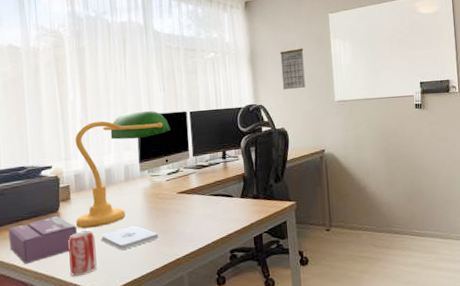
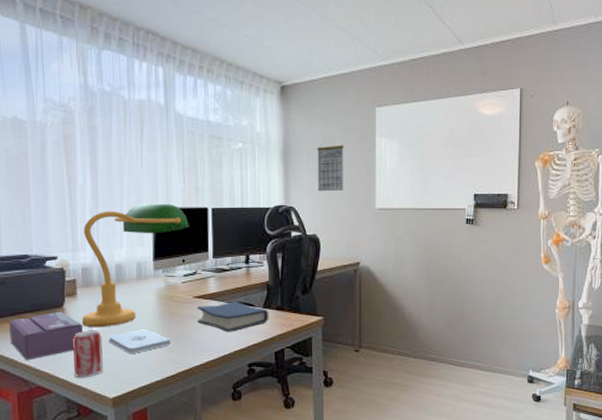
hardback book: none [180,193,247,223] -> present [196,301,269,333]

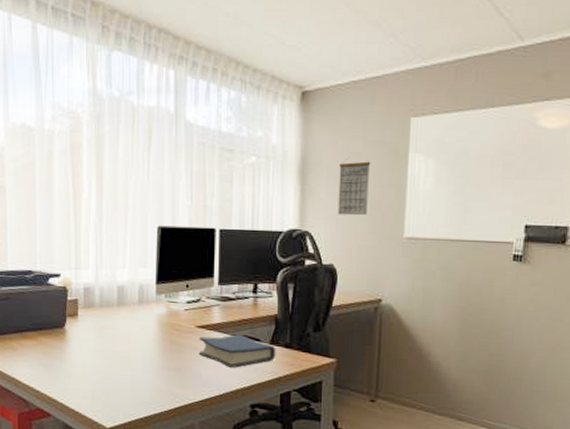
tissue box: present [9,311,83,360] -> none [12,331,83,380]
beverage can: present [73,329,103,378] -> none [73,353,101,404]
desk lamp: present [82,203,189,328] -> none [82,221,195,352]
notepad: present [108,328,170,354] -> none [107,356,170,383]

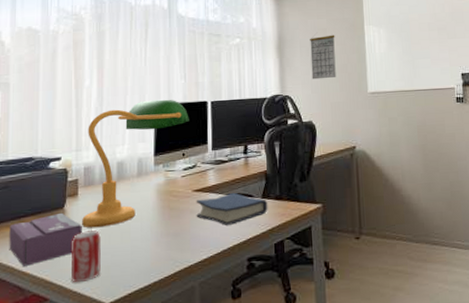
tissue box: none [12,331,83,380] -> present [9,212,82,266]
beverage can: none [73,353,101,404] -> present [72,229,101,283]
desk lamp: none [82,221,195,352] -> present [82,99,189,228]

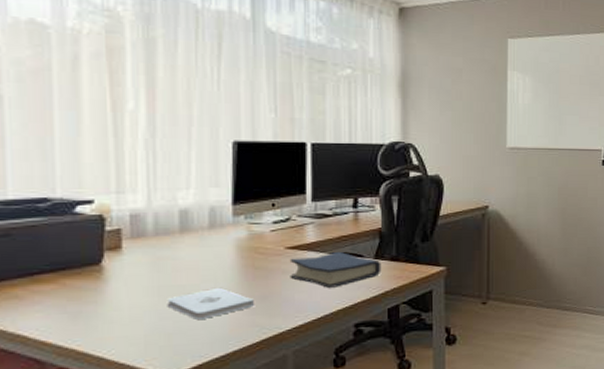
tissue box: present [9,212,82,266] -> none [16,269,130,335]
beverage can: present [72,229,101,283] -> none [115,290,159,354]
desk lamp: present [82,99,189,228] -> none [129,135,282,289]
notepad: none [107,226,169,254] -> present [167,287,254,319]
calendar: present [310,34,336,80] -> none [441,74,472,128]

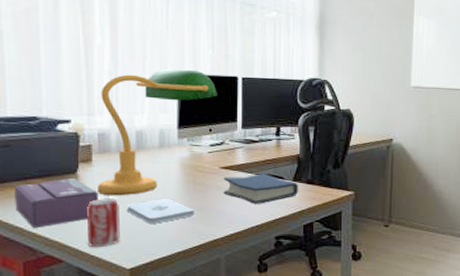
tissue box: none [16,269,130,335] -> present [14,177,98,228]
beverage can: none [115,290,159,354] -> present [87,197,120,248]
desk lamp: none [129,135,282,289] -> present [98,68,217,196]

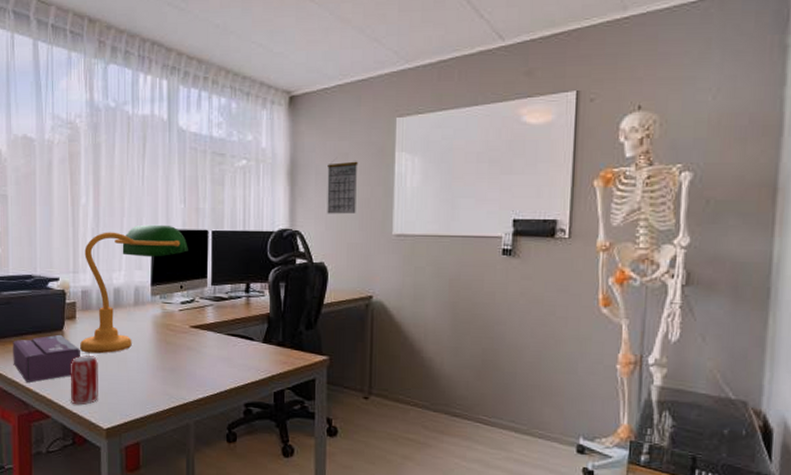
notepad: present [126,198,194,224] -> none [104,357,165,383]
hardback book: present [223,173,299,205] -> none [193,333,269,368]
calendar: none [353,18,382,68] -> present [327,160,358,214]

